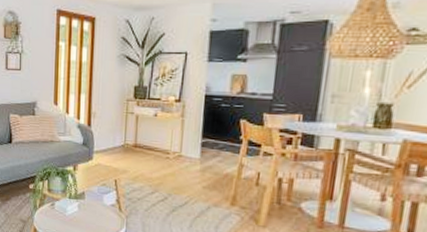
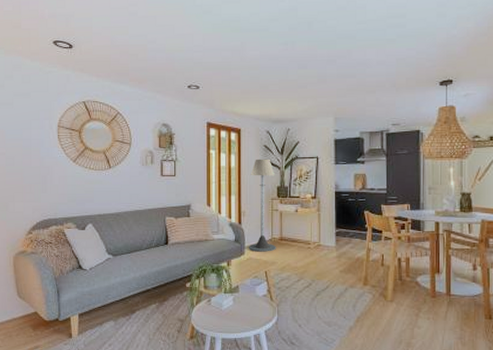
floor lamp: none [97,53,133,159] -> present [248,158,276,252]

